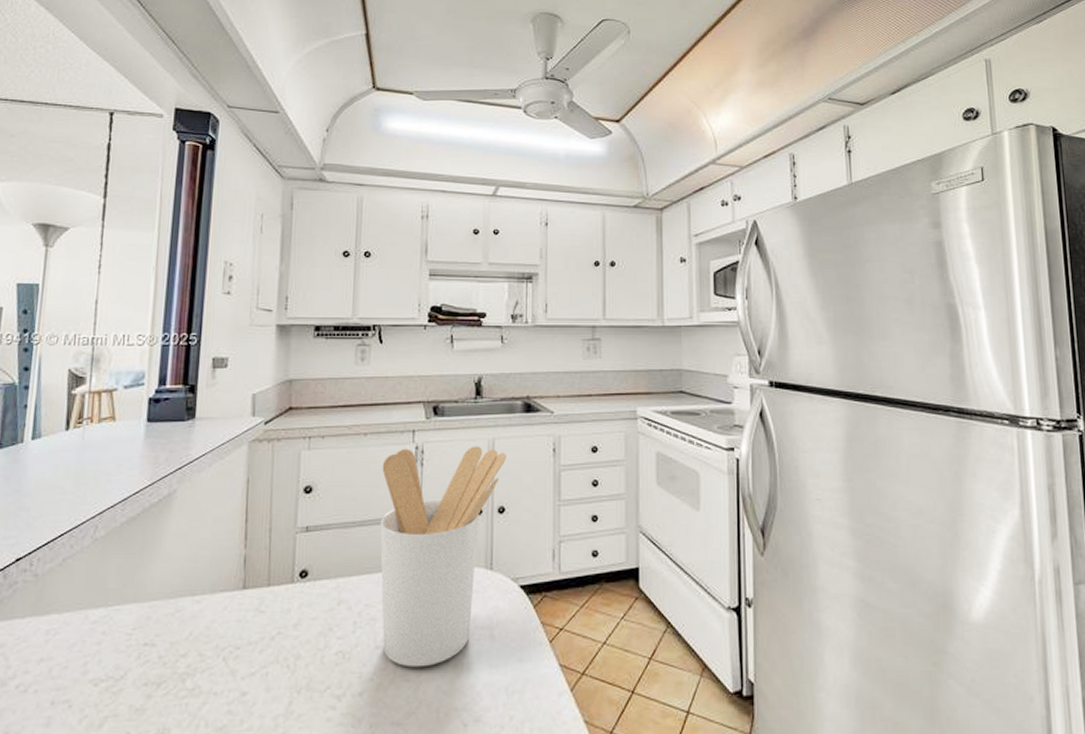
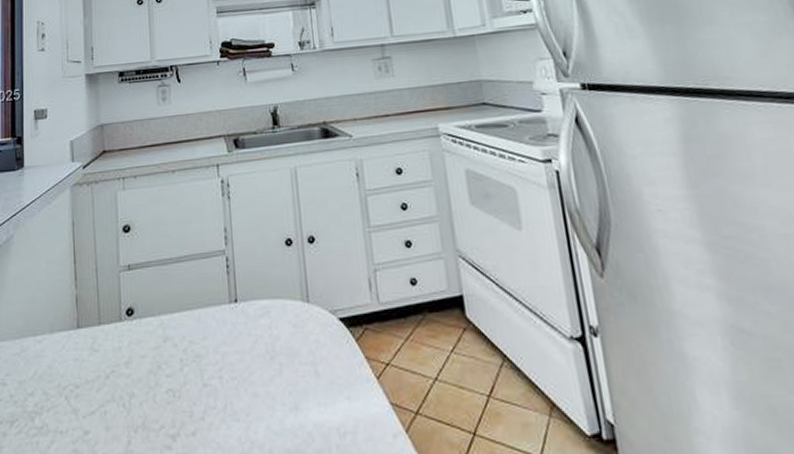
utensil holder: present [379,446,506,668] -> none [191,175,310,406]

